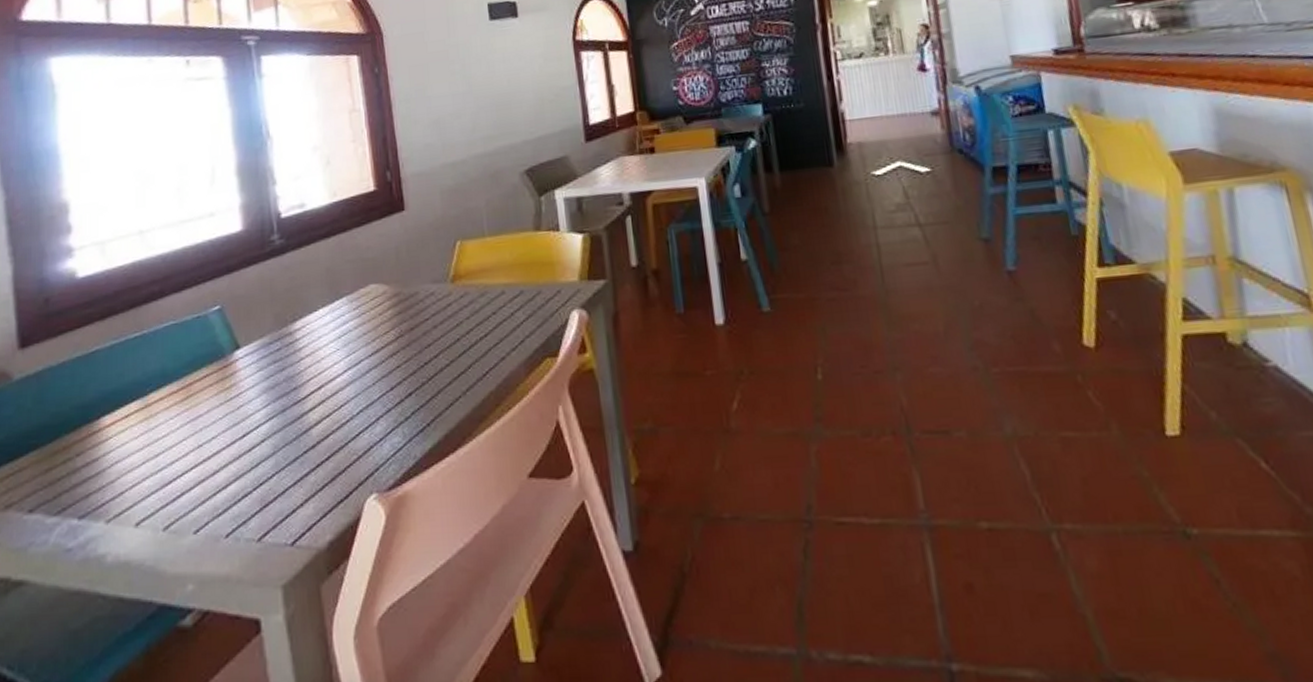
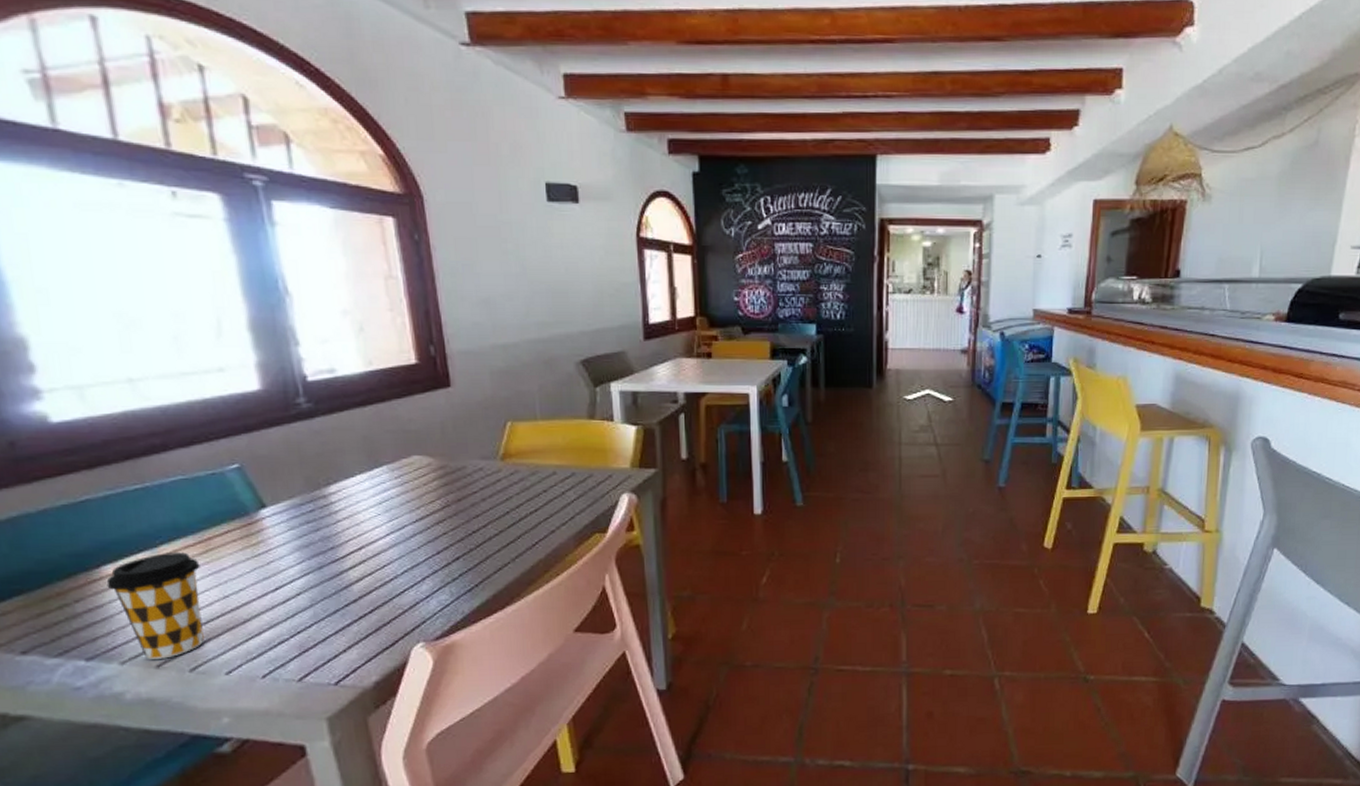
coffee cup: none [103,399,181,517] -> present [106,552,204,659]

